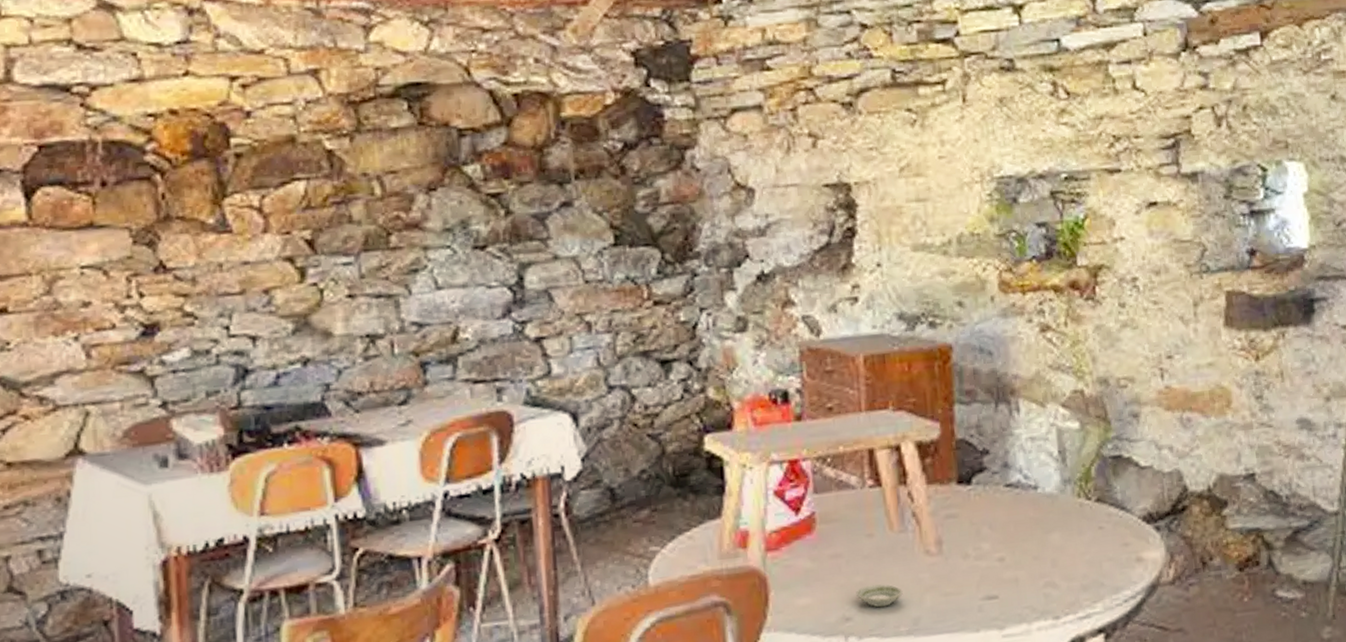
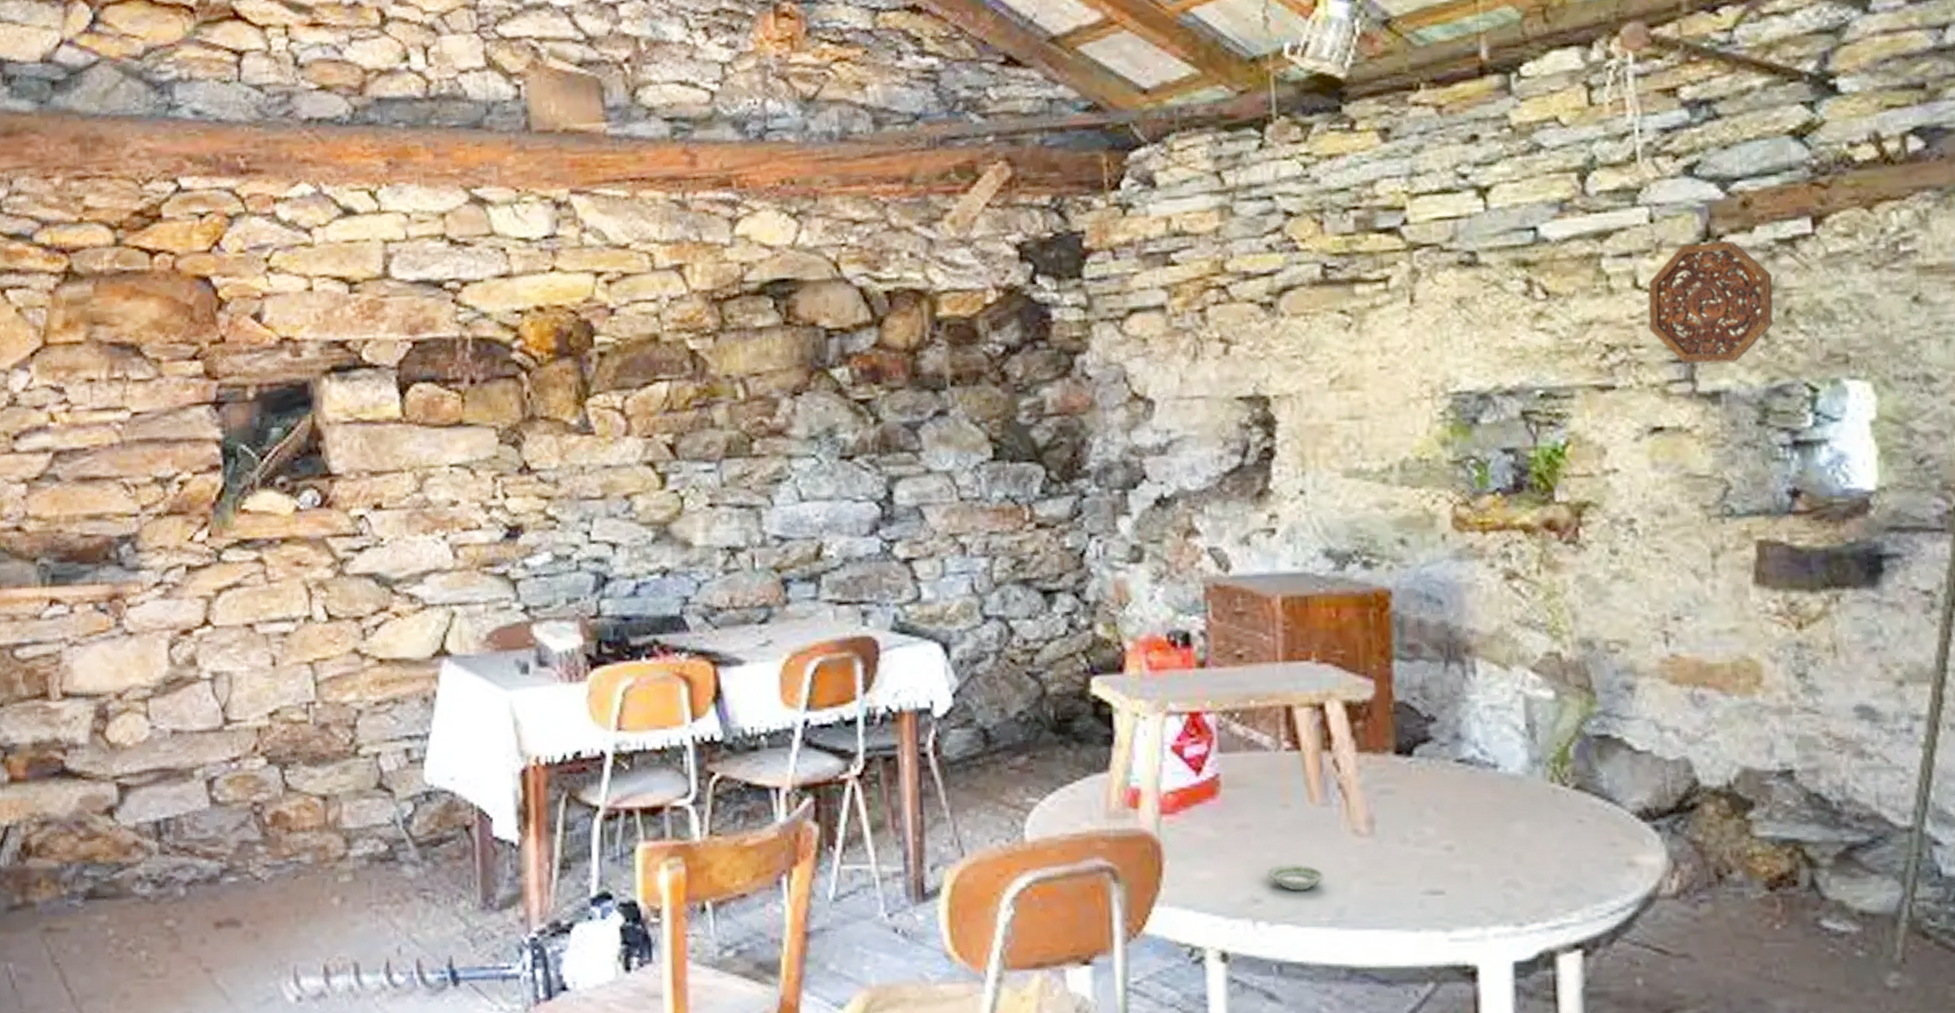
decorative platter: none [1143,50,1235,150] -> present [1648,240,1774,363]

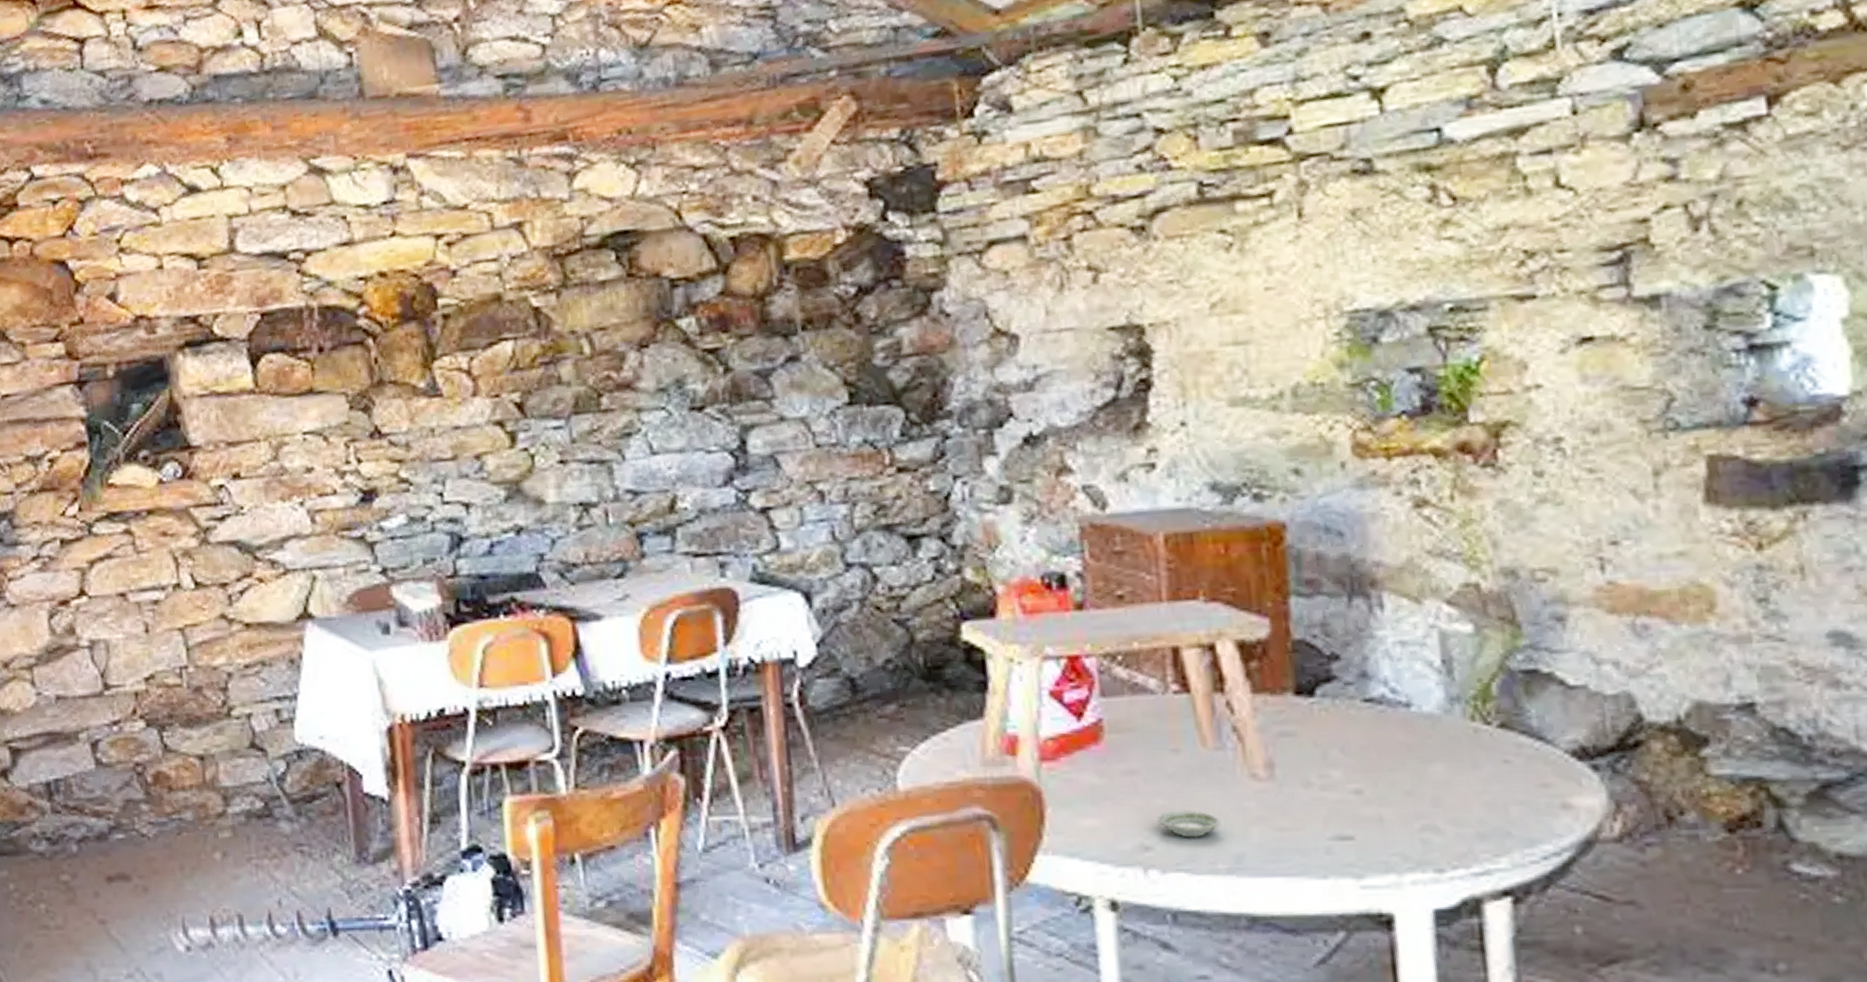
decorative platter: present [1648,240,1774,363] -> none [1572,128,1722,266]

